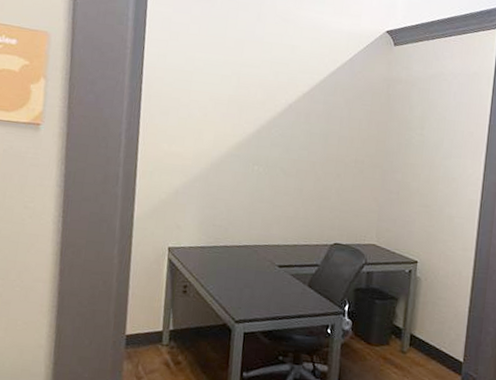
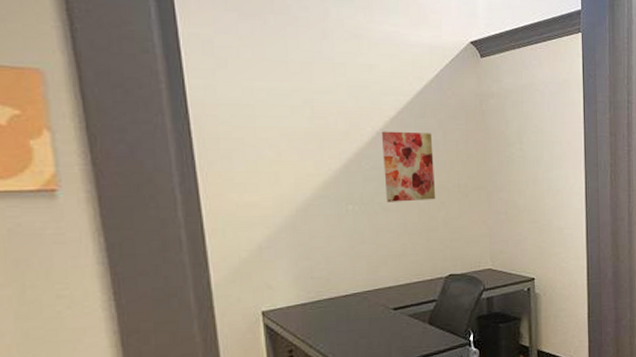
wall art: none [288,104,338,172] -> present [381,131,436,202]

